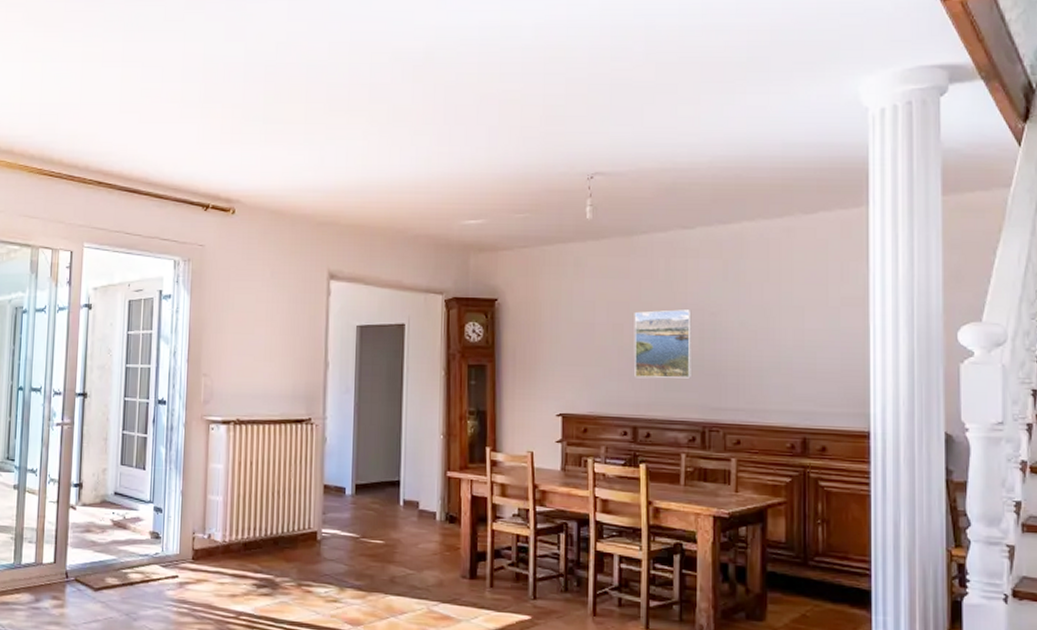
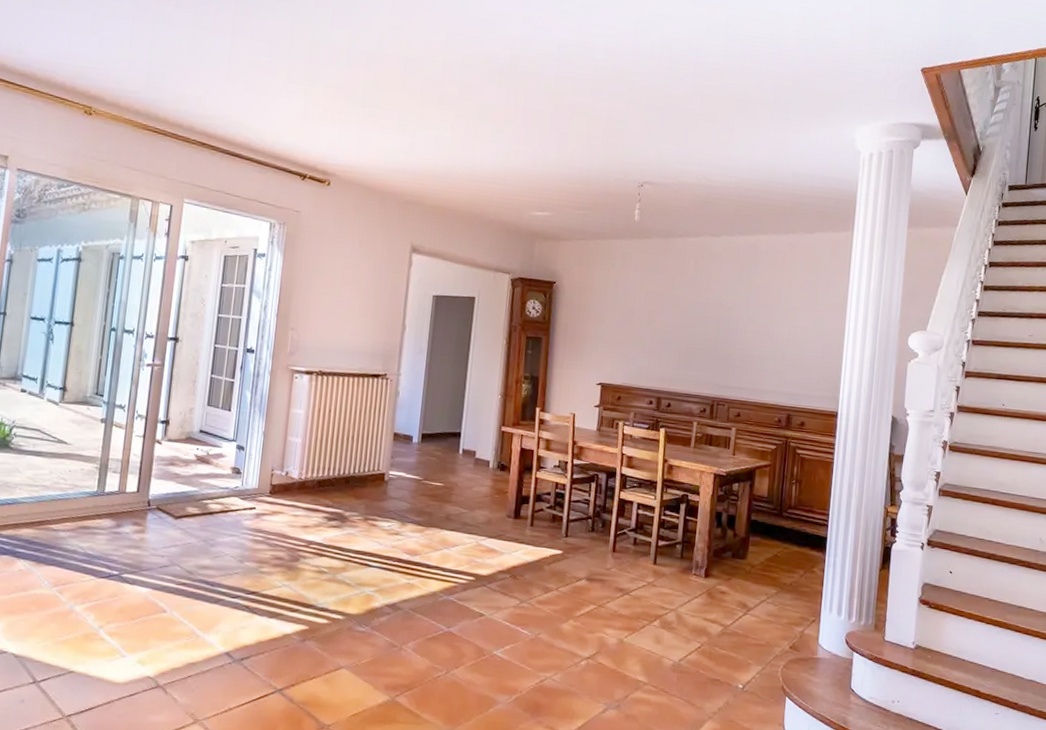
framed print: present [634,309,692,379] -> none [662,302,712,361]

